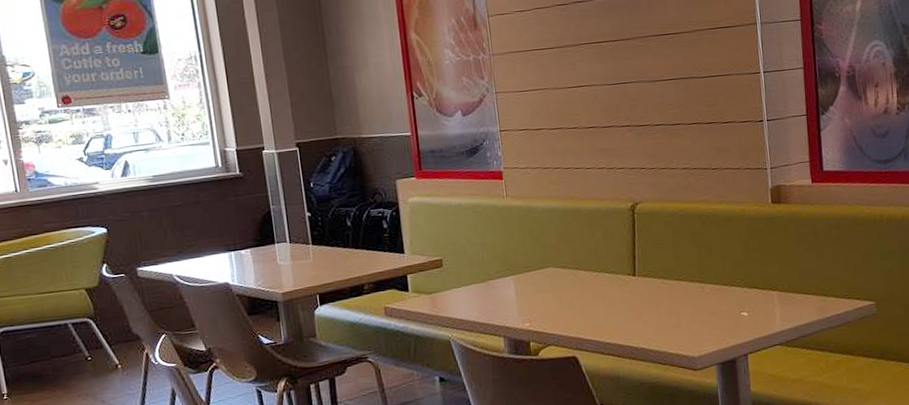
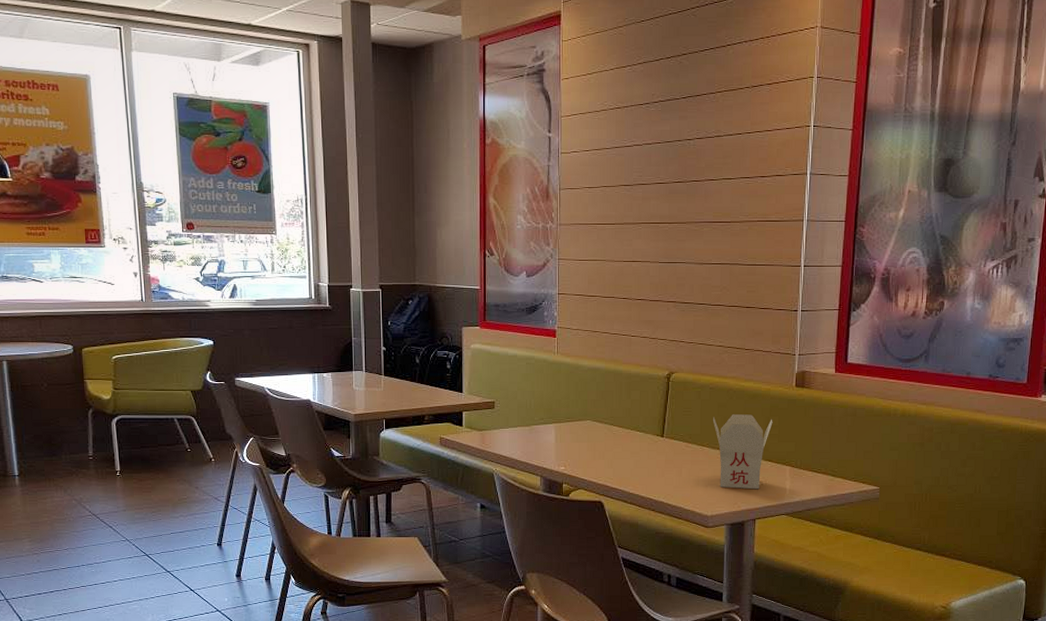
takeout container: none [686,239,753,324] -> present [712,413,773,490]

